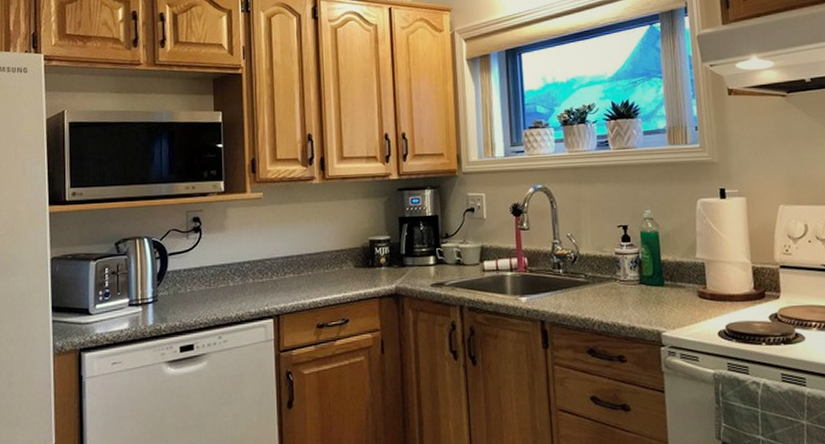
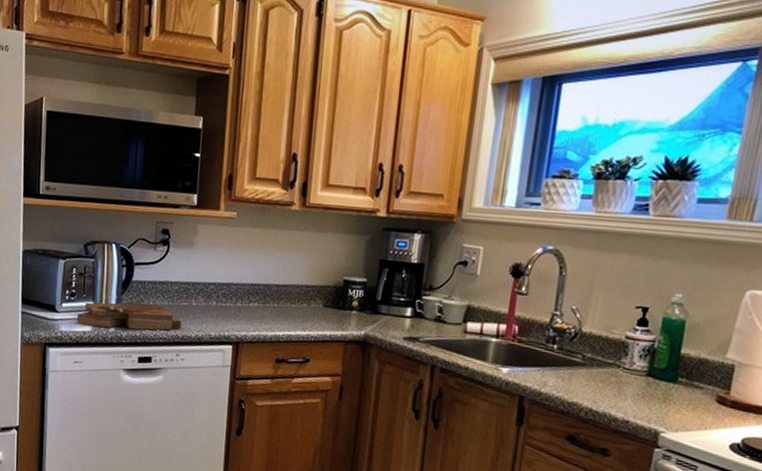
clipboard: none [113,291,220,323] -> present [77,301,181,331]

